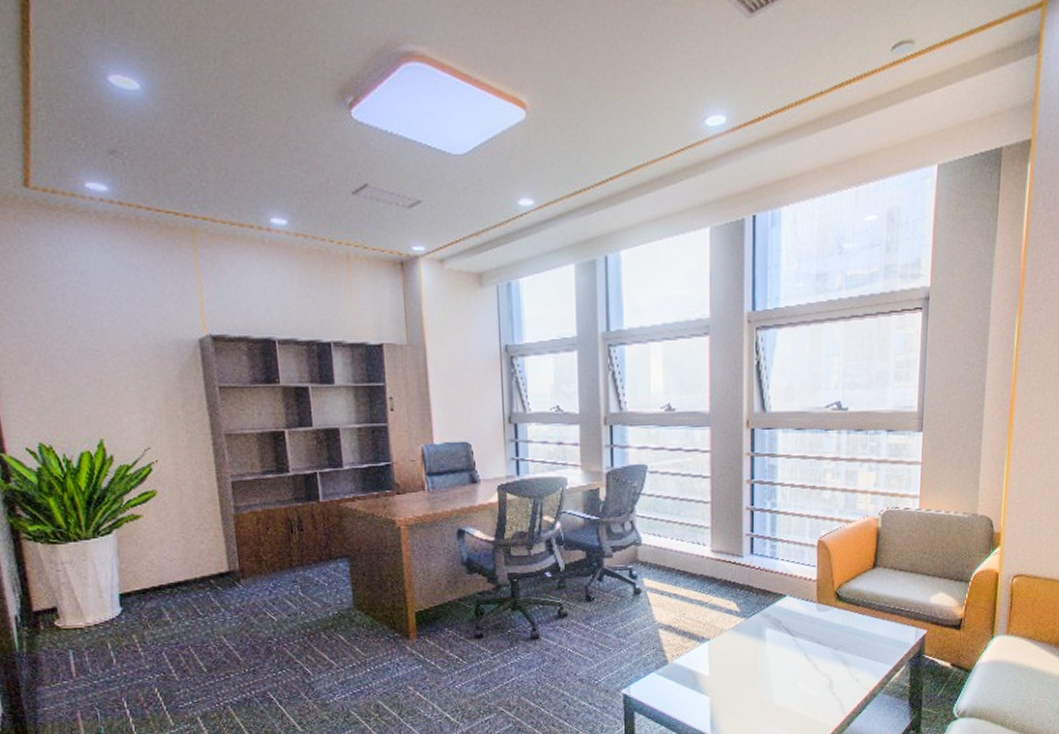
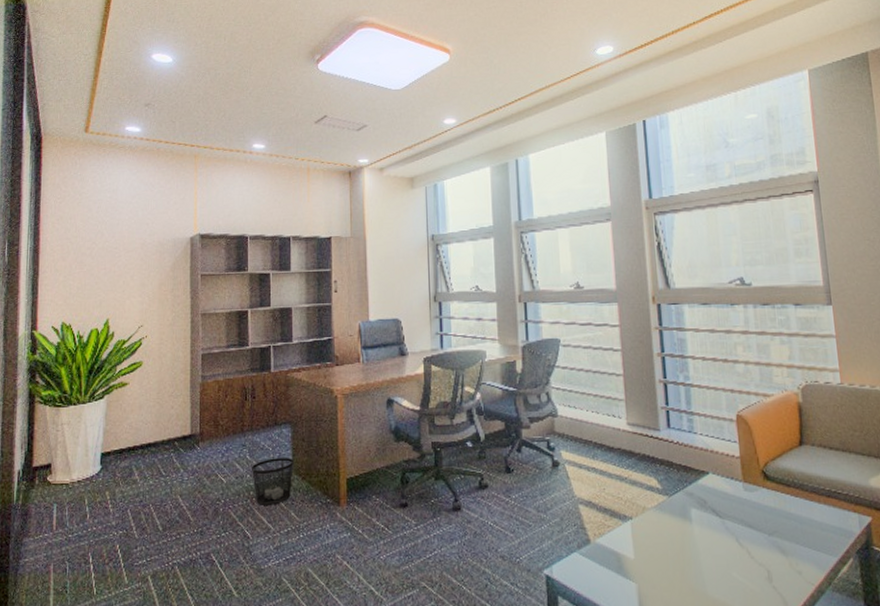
waste bin: none [305,593,355,642] -> present [251,458,293,505]

